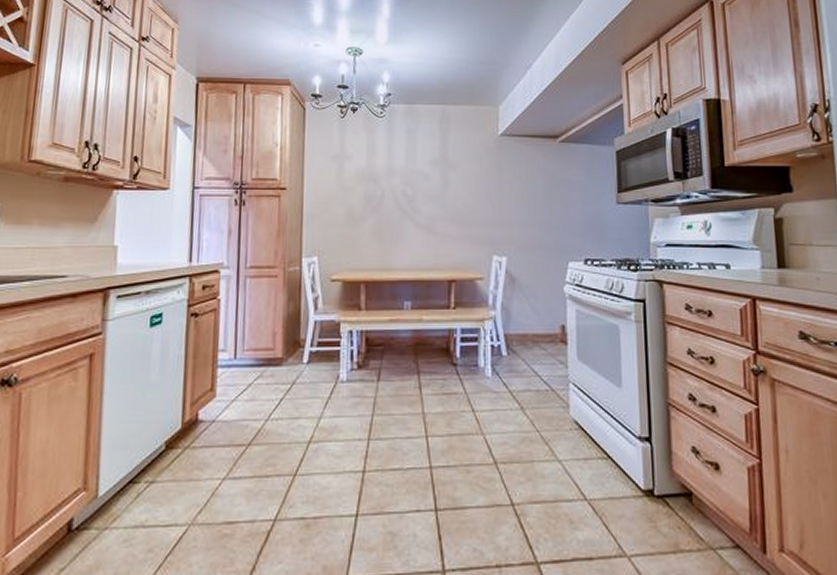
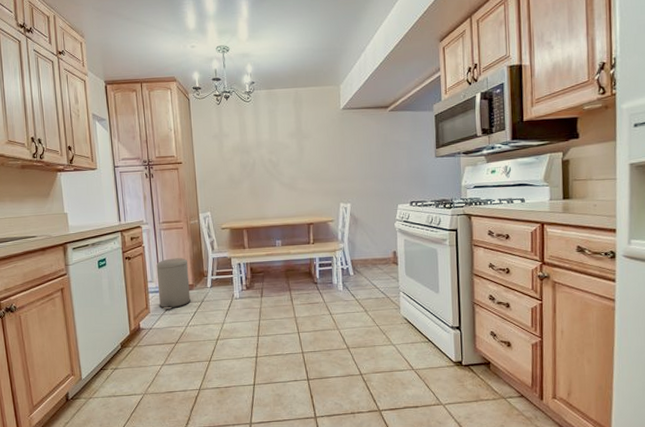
pedal bin: none [231,318,280,393] -> present [156,258,191,310]

